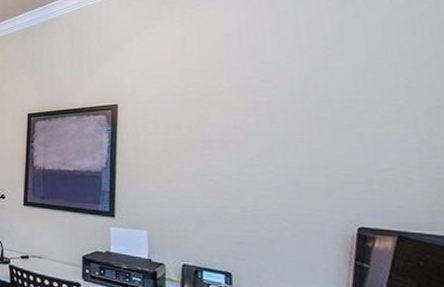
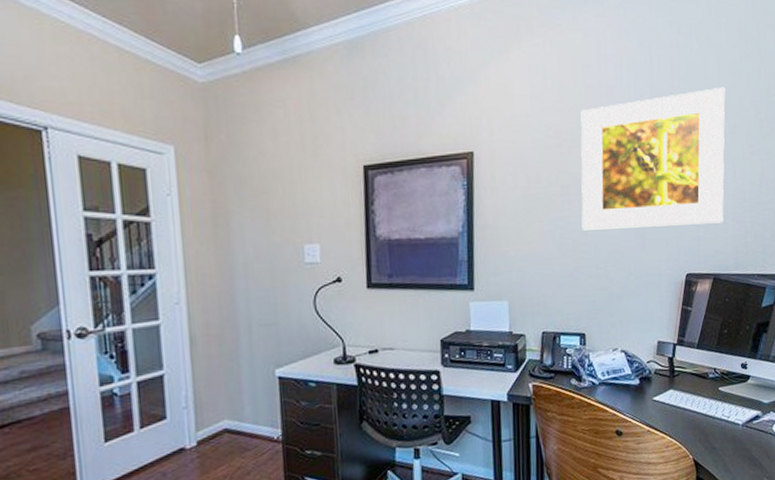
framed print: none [221,44,406,178] -> present [581,87,725,230]

